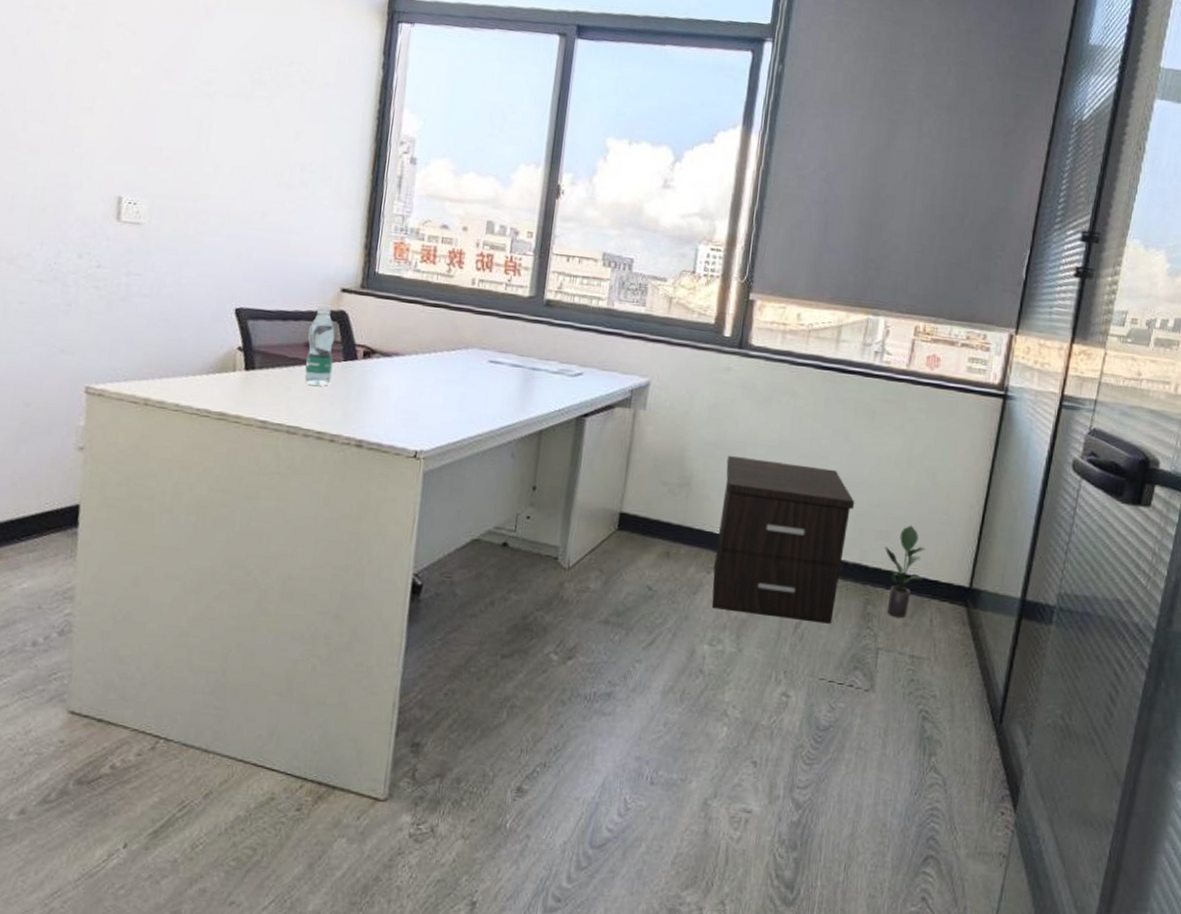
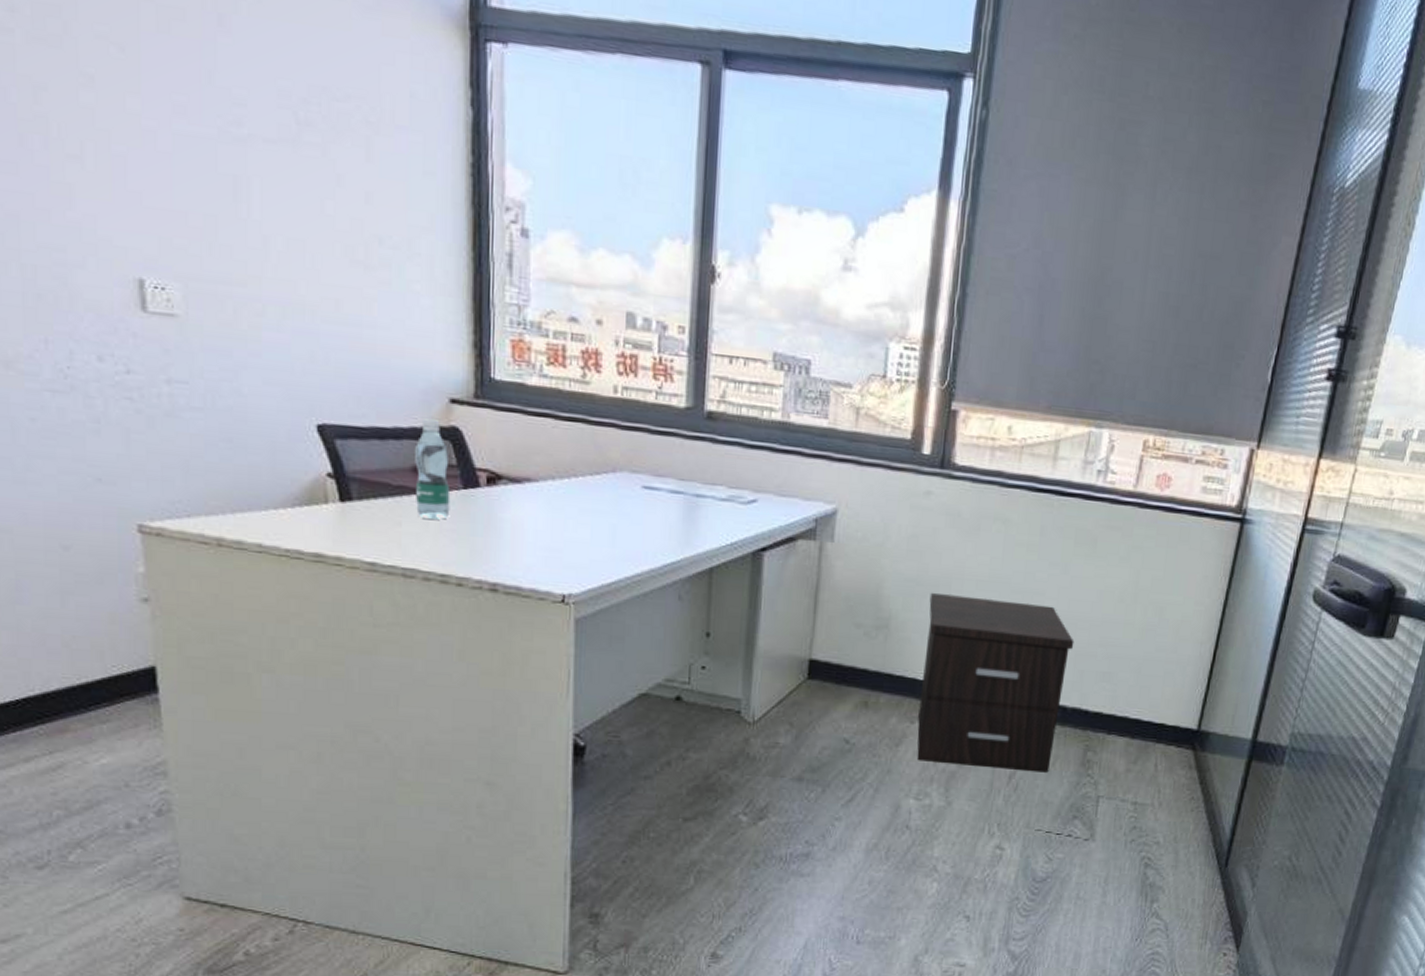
potted plant: present [885,525,925,618] -> none [1107,665,1151,763]

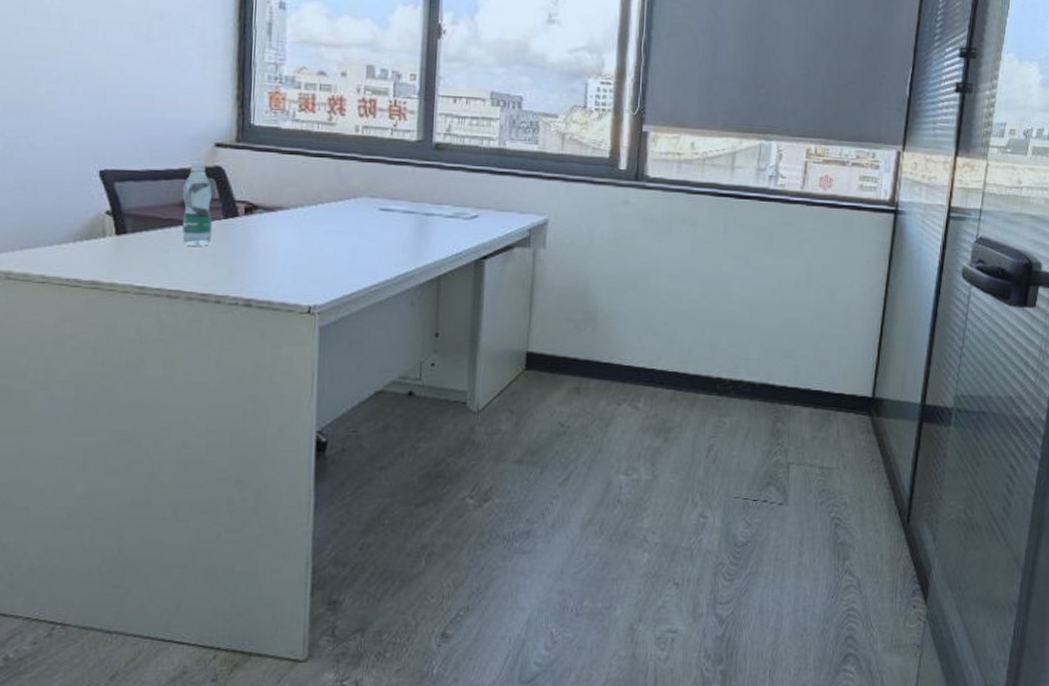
nightstand: present [917,593,1074,773] -> none [624,288,759,444]

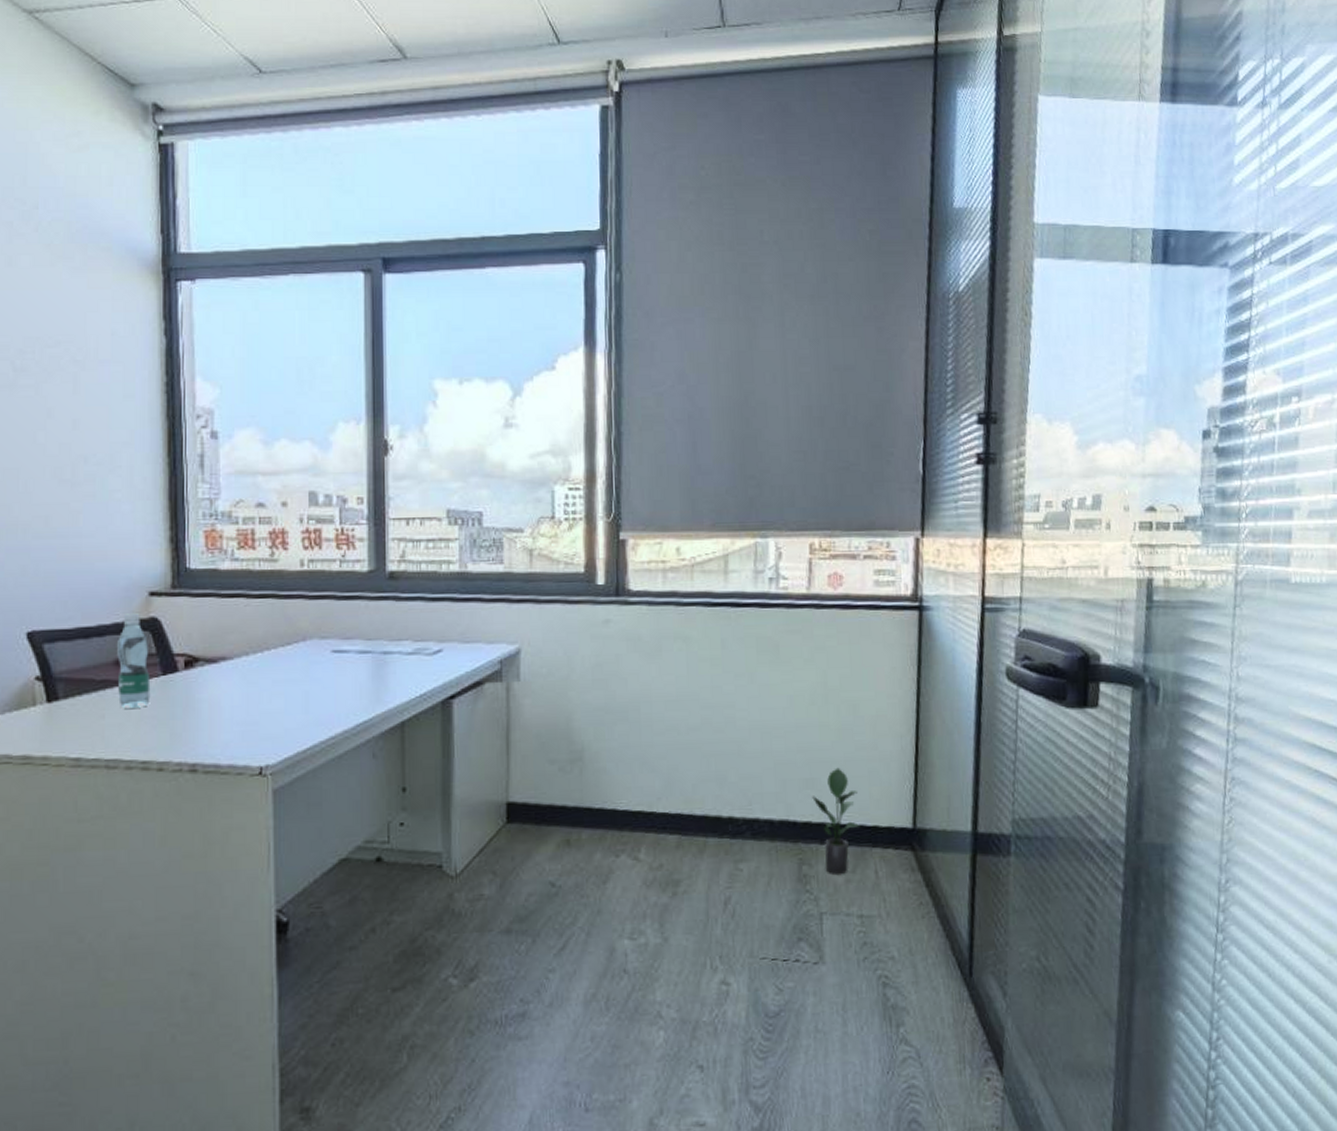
potted plant: none [790,342,829,431] -> present [812,767,861,874]

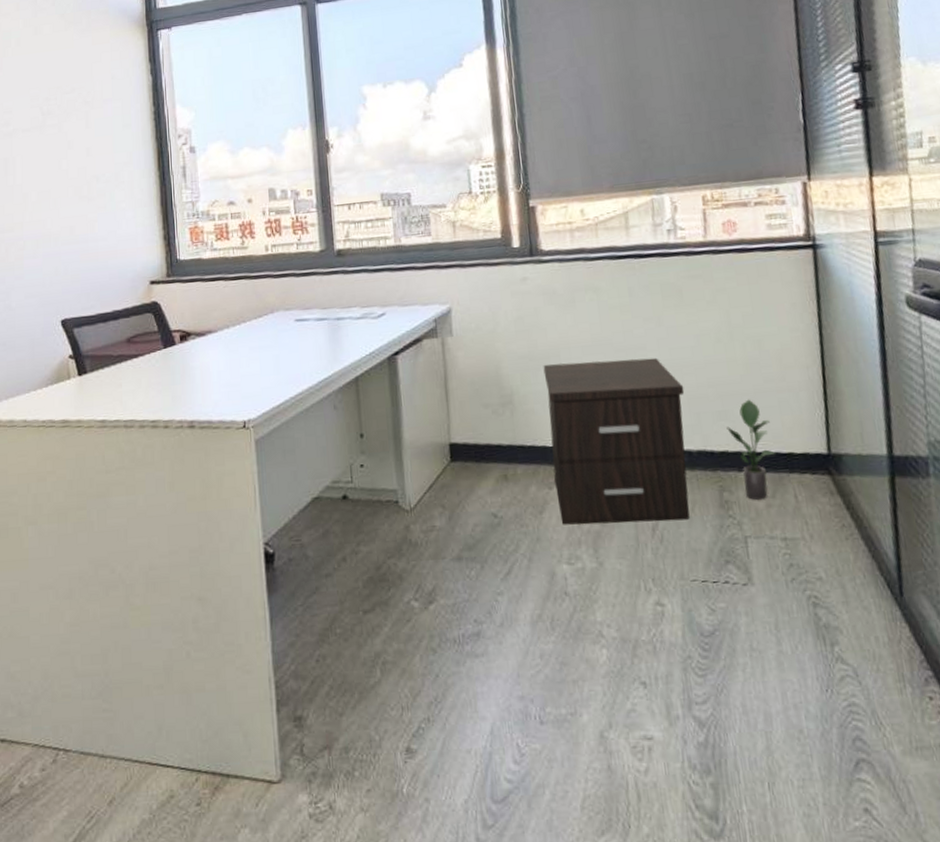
bottle: present [117,613,151,708] -> none [128,299,156,378]
nightstand: none [620,718,772,897] -> present [543,358,690,525]

